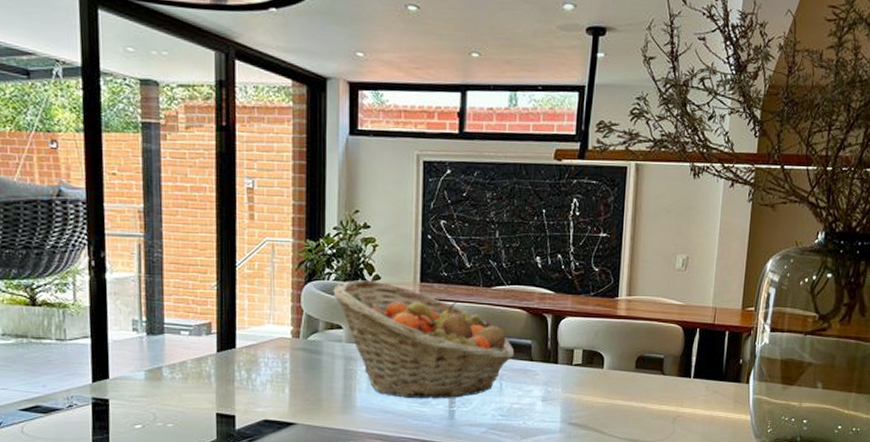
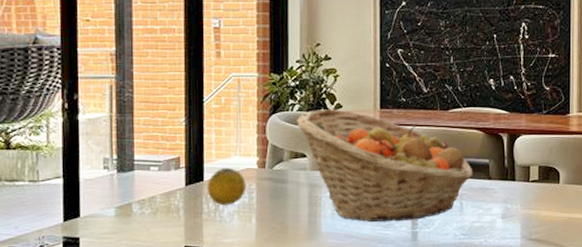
fruit: none [239,335,280,374] -> present [206,167,247,206]

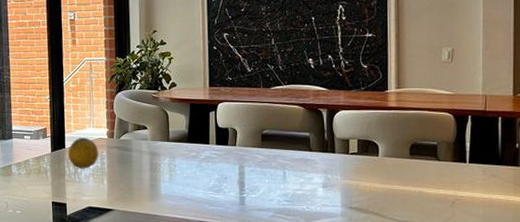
fruit basket: present [297,109,473,222] -> none [138,87,295,187]

